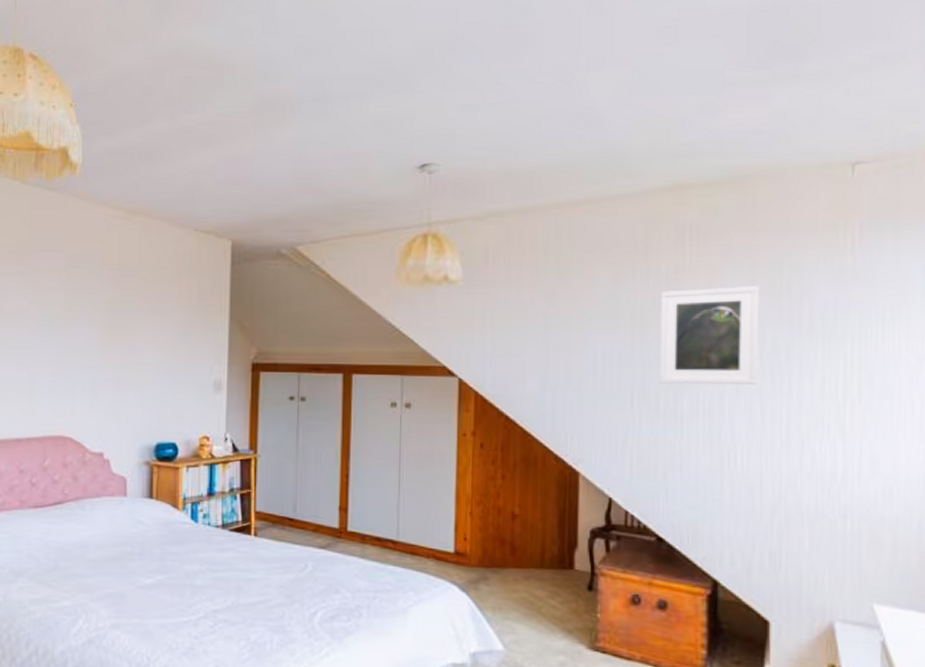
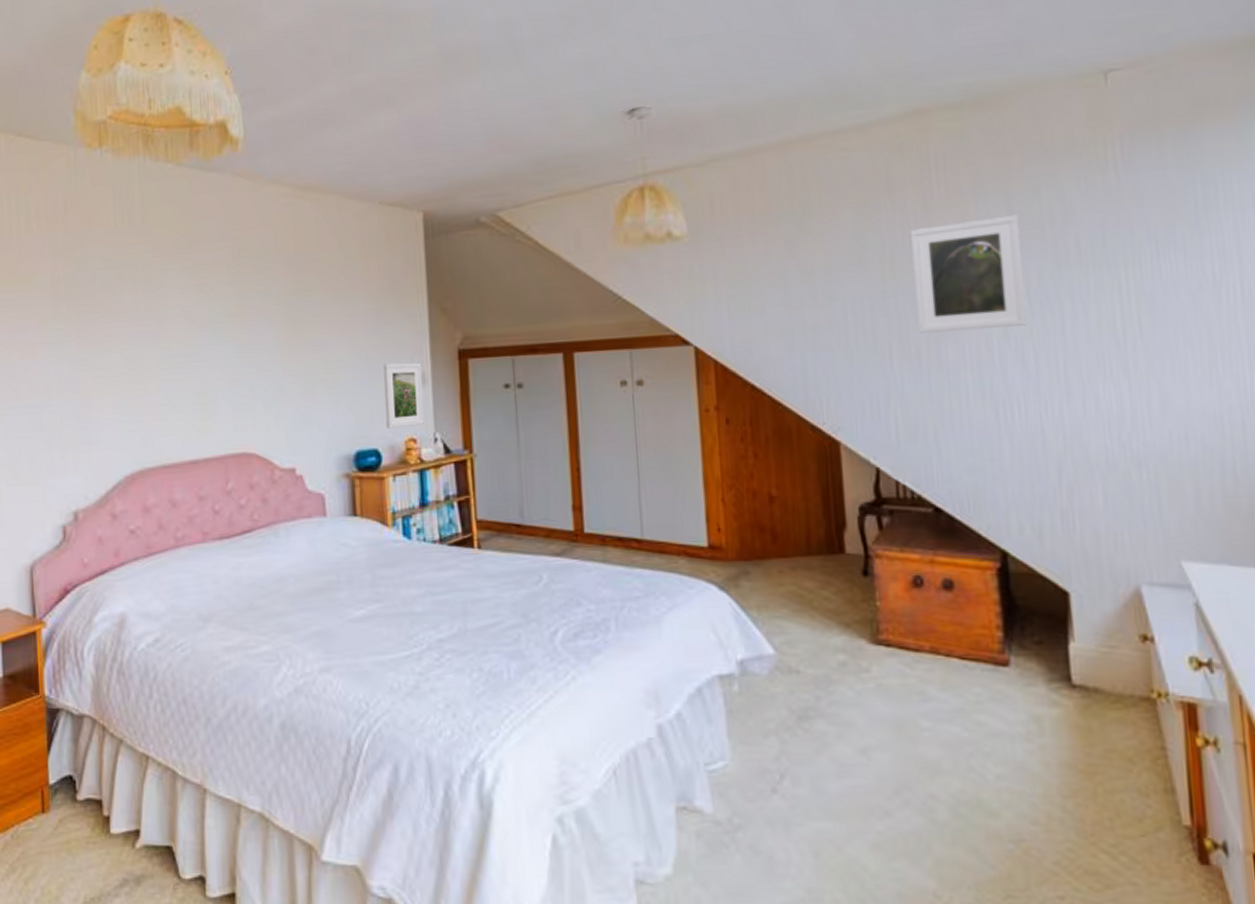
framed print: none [184,370,219,426] -> present [383,362,424,429]

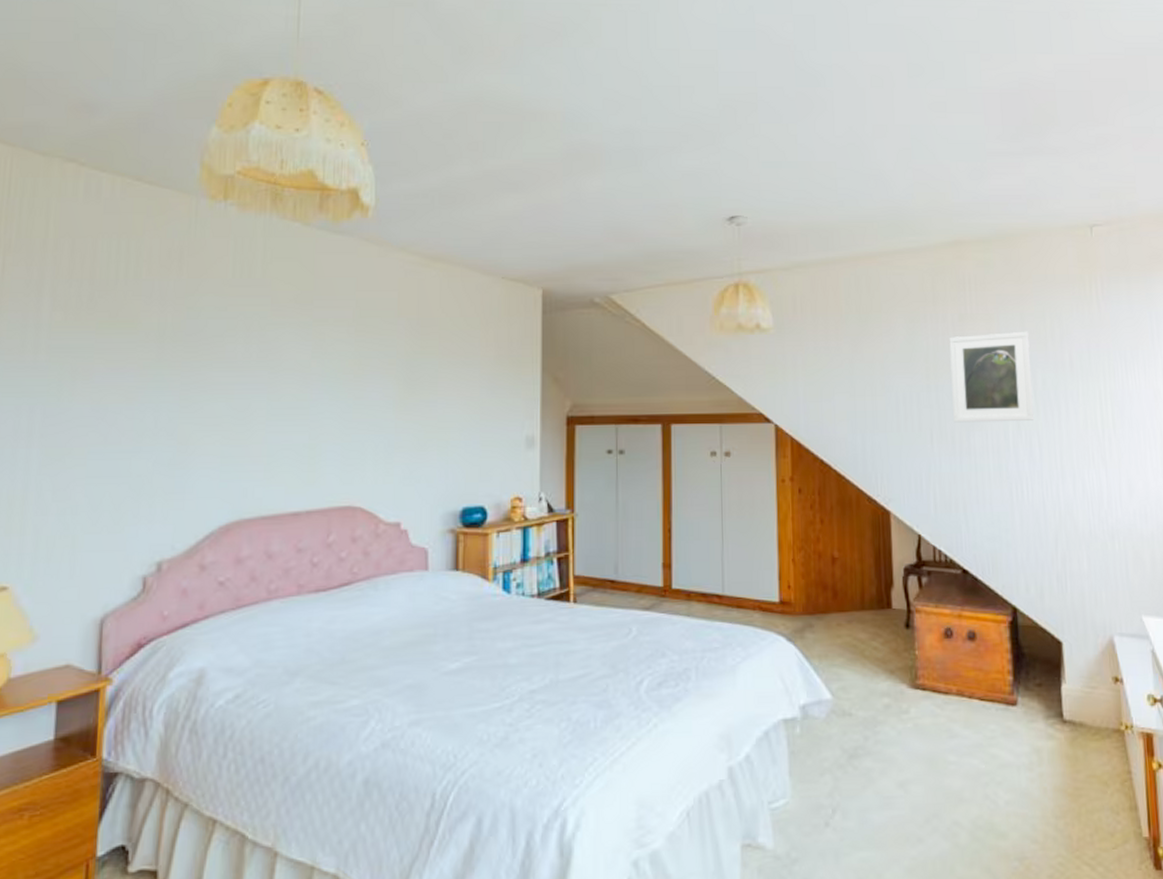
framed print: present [383,362,424,429] -> none [493,425,532,487]

